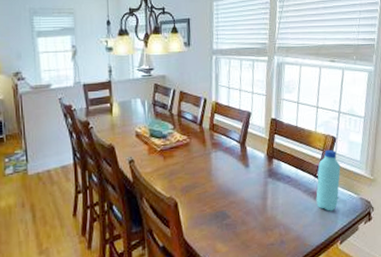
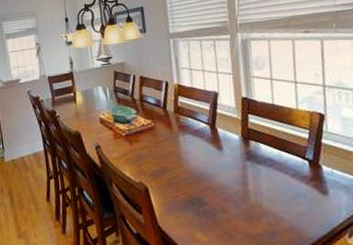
water bottle: present [316,149,341,211] -> none [306,127,339,199]

